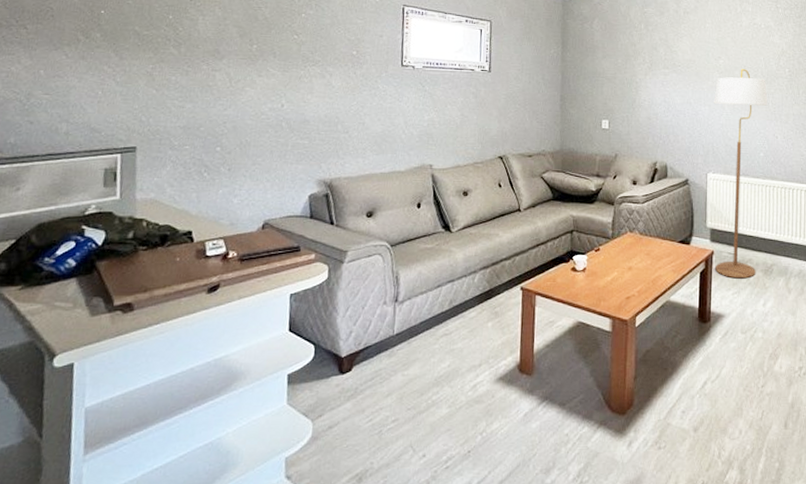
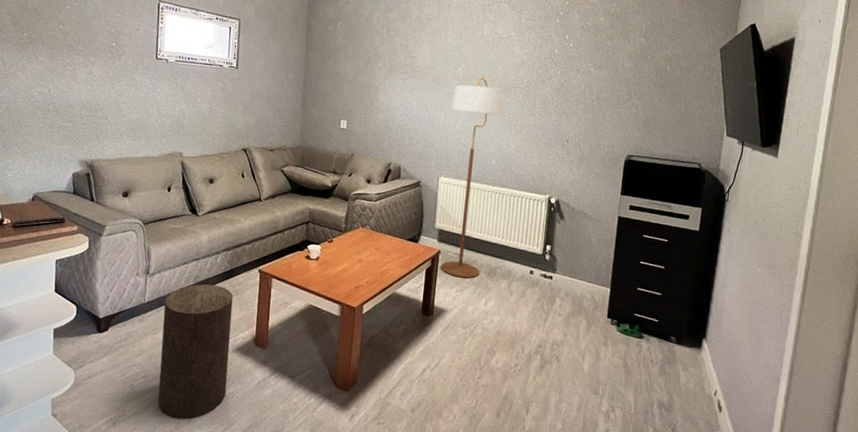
stool: none [411,307,494,466] -> present [158,284,234,419]

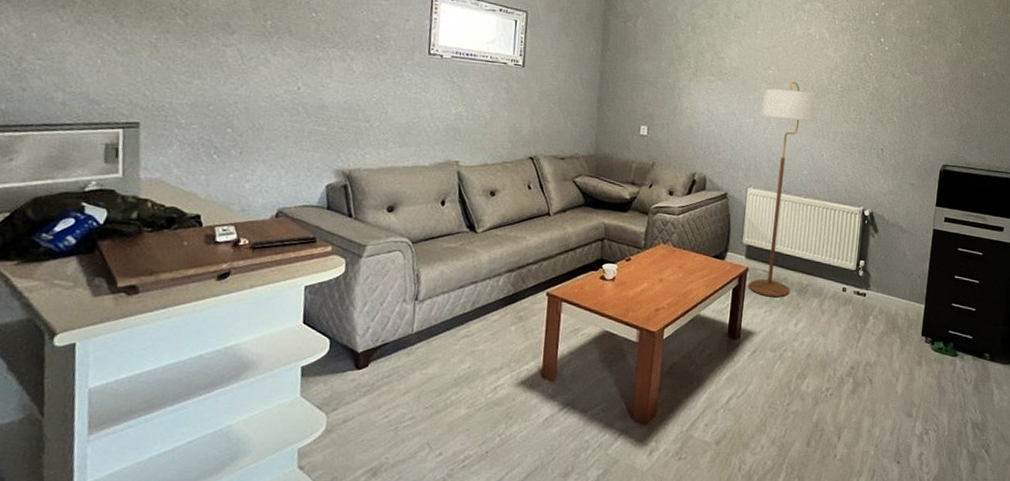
stool: present [158,284,234,419] -> none [427,310,518,465]

